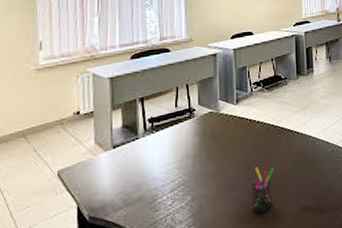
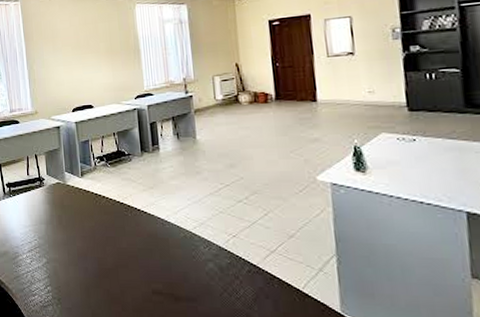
pen holder: present [252,167,274,213] -> none [101,241,122,287]

